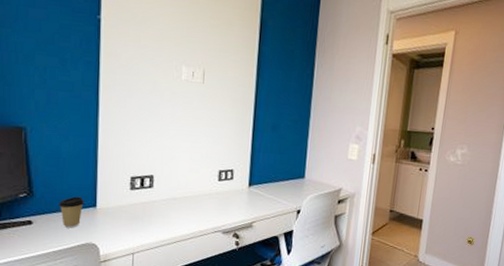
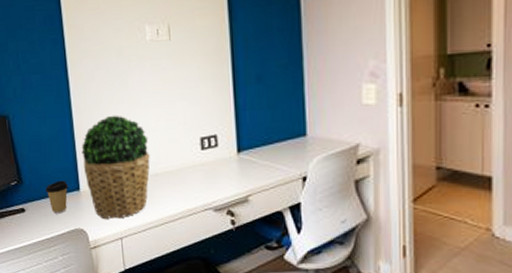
potted plant: none [103,141,172,236] -> present [81,115,150,220]

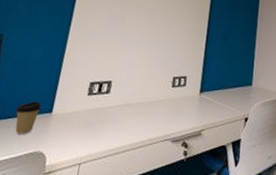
potted plant: present [81,115,150,220] -> none [60,48,130,144]

